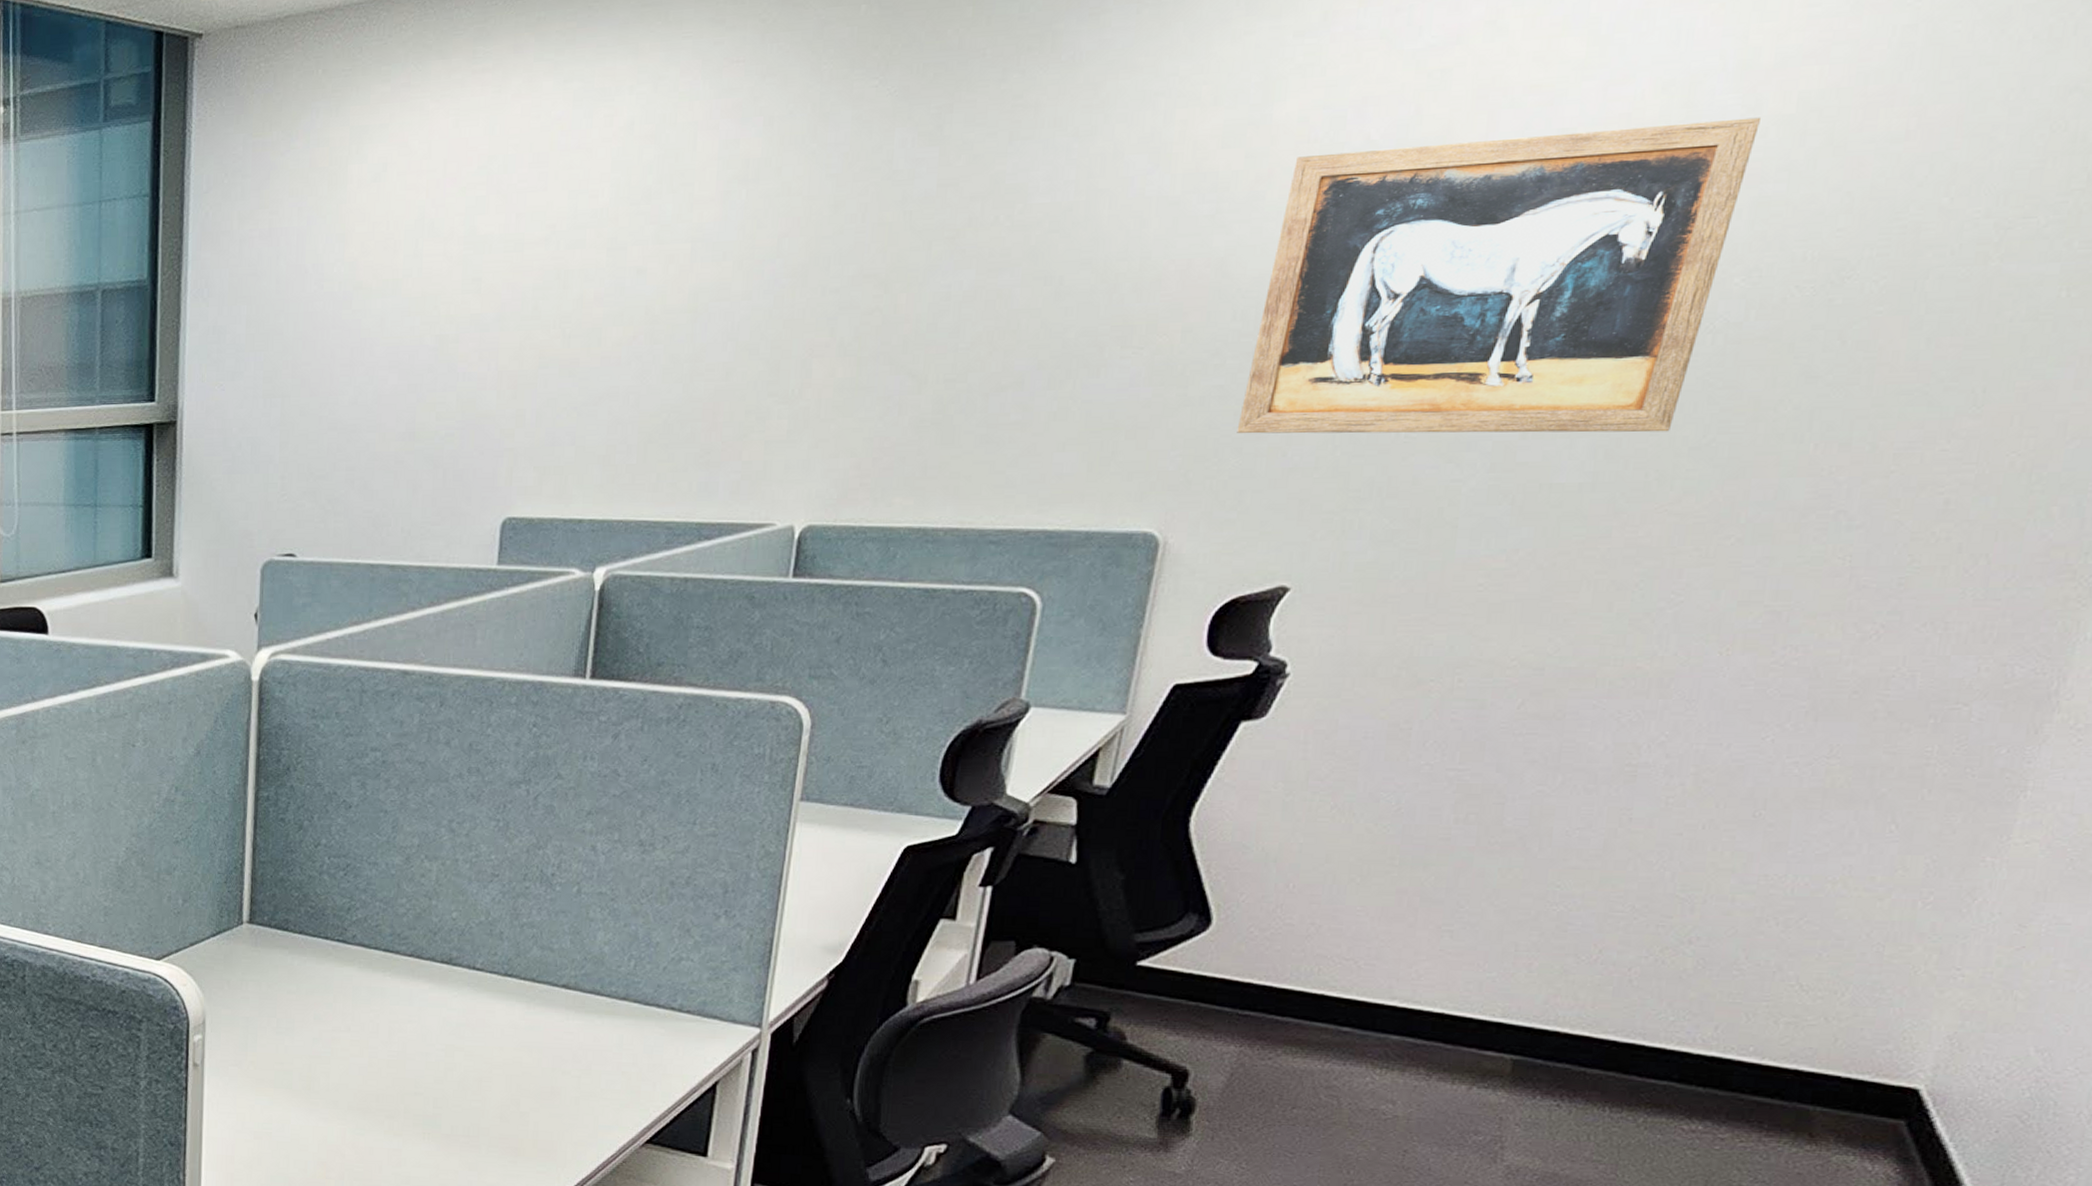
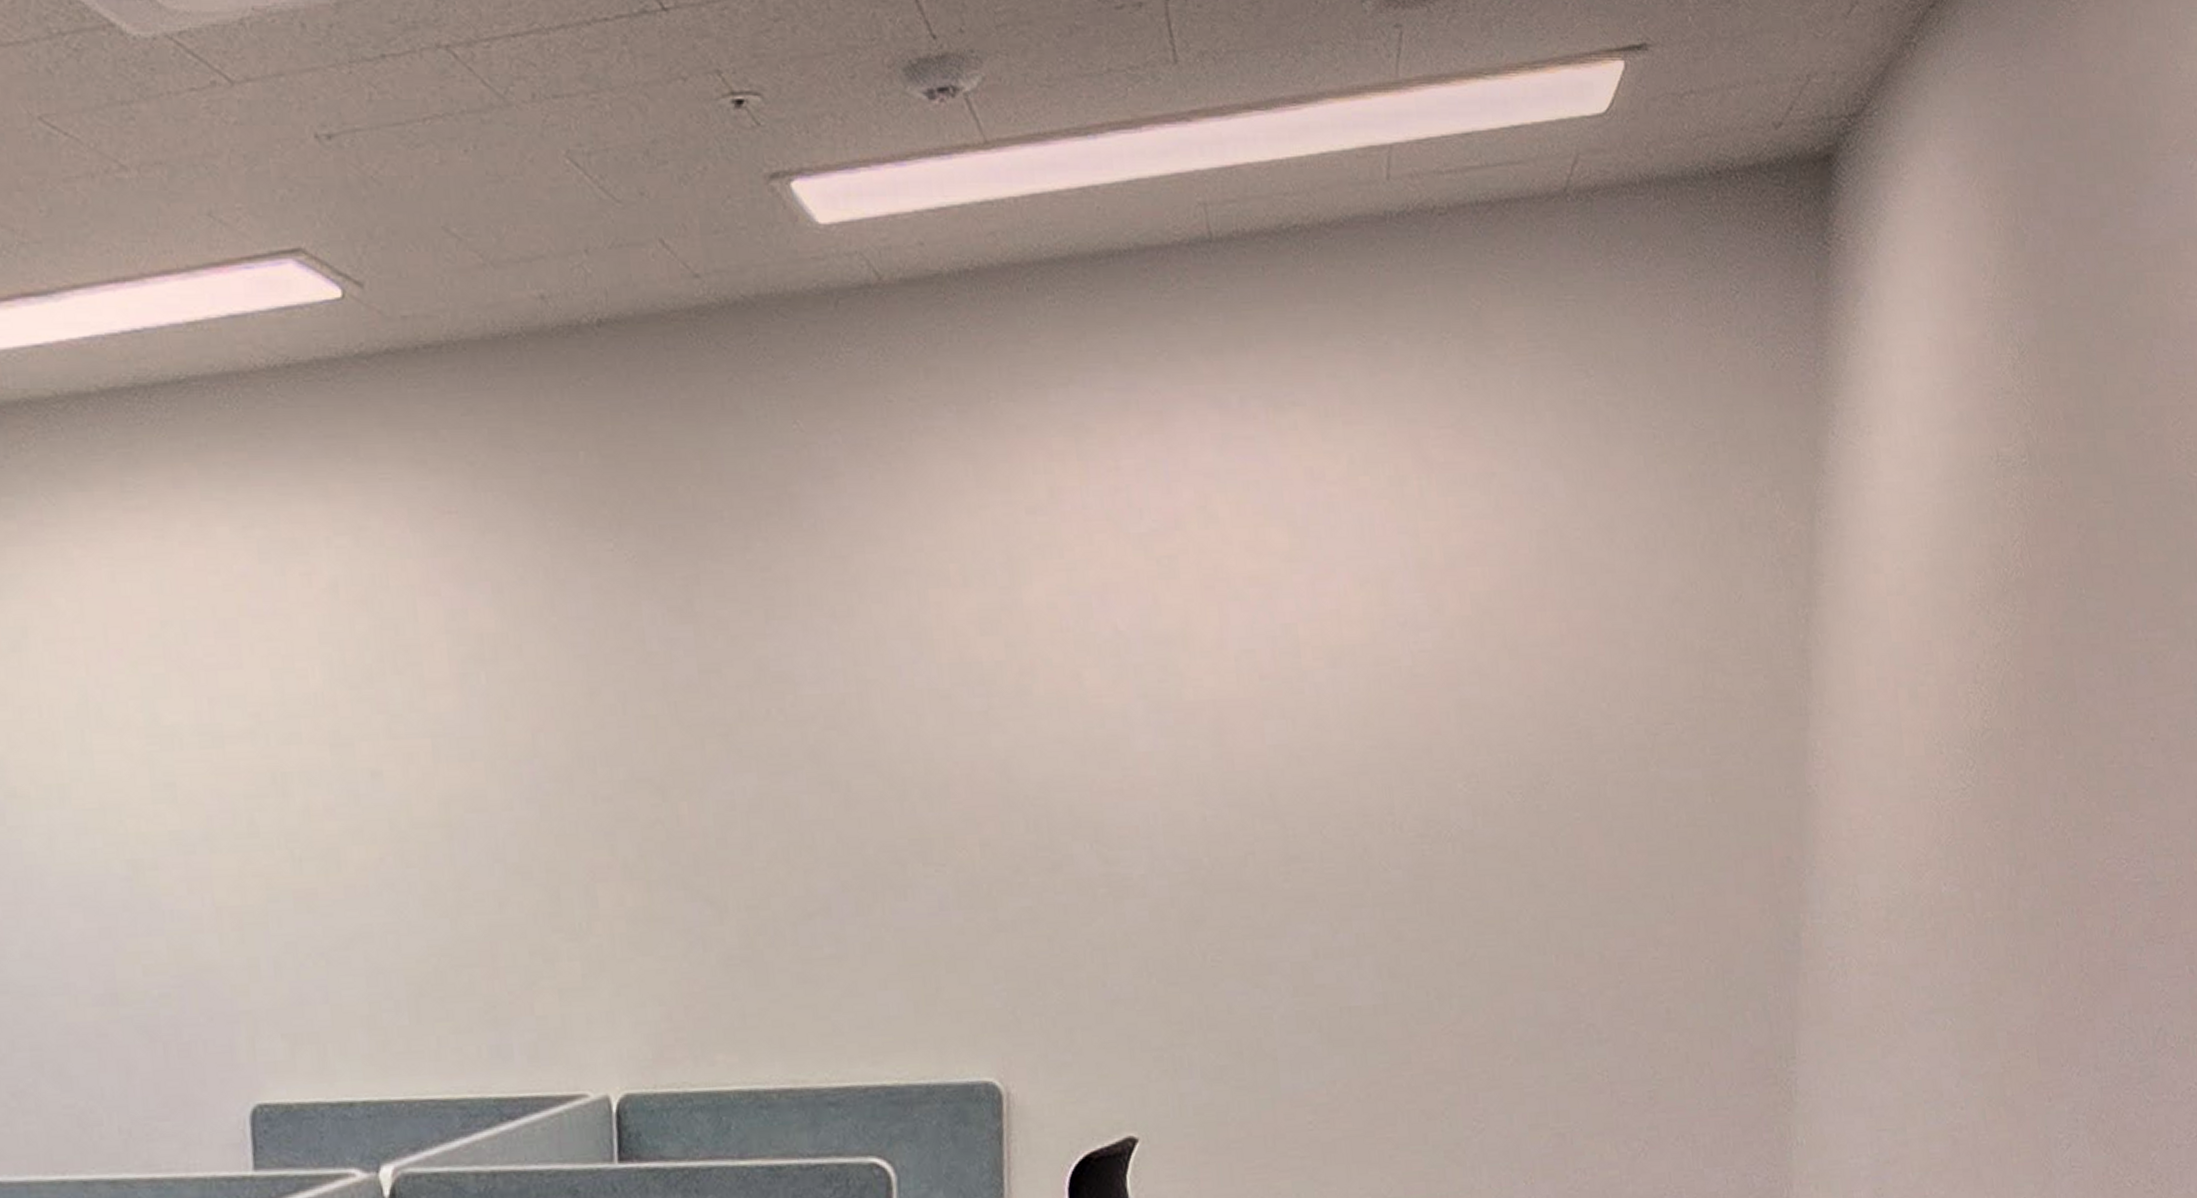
wall art: present [1237,117,1762,434] -> none [1053,617,1447,962]

